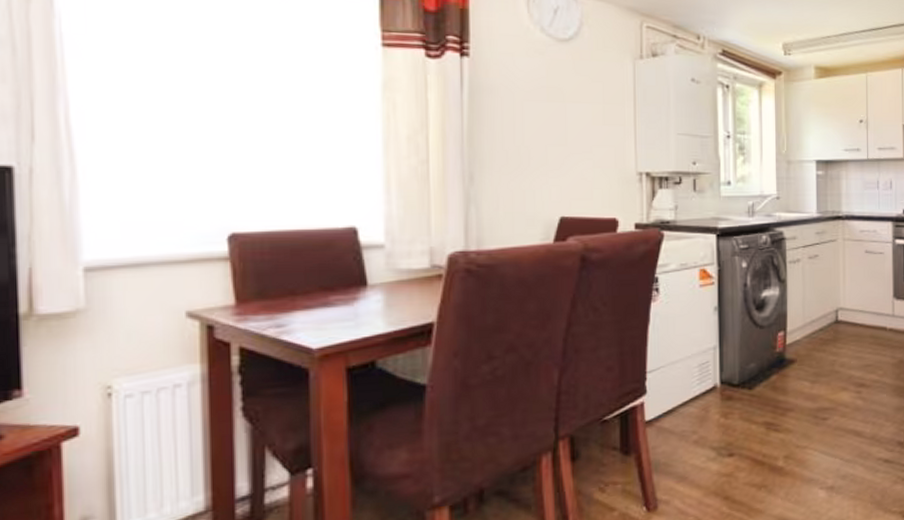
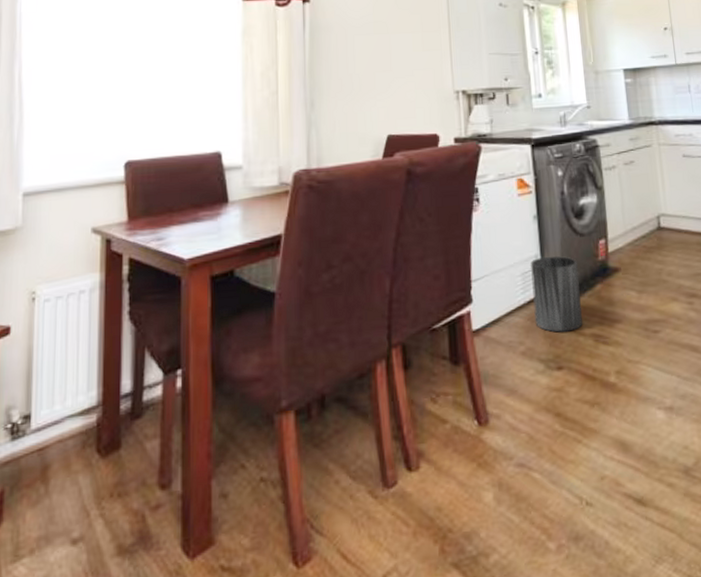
trash can: none [708,347,756,421] -> present [530,256,582,332]

